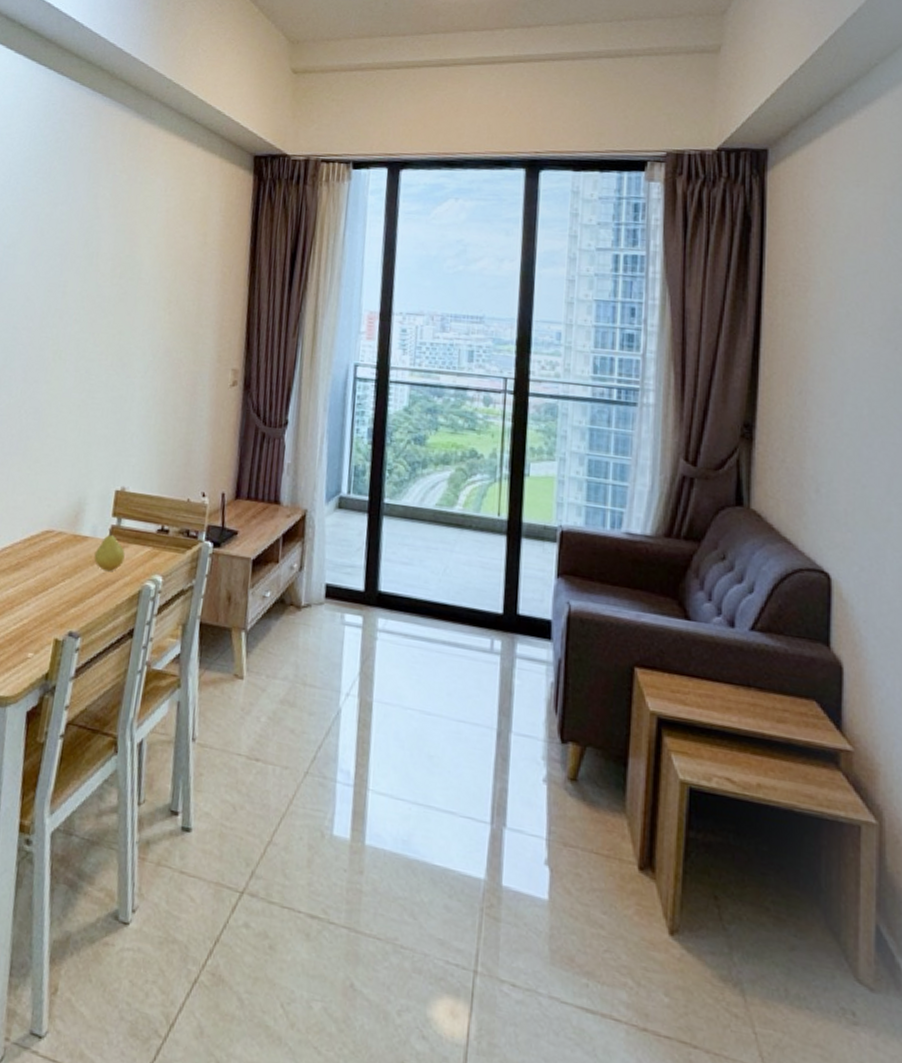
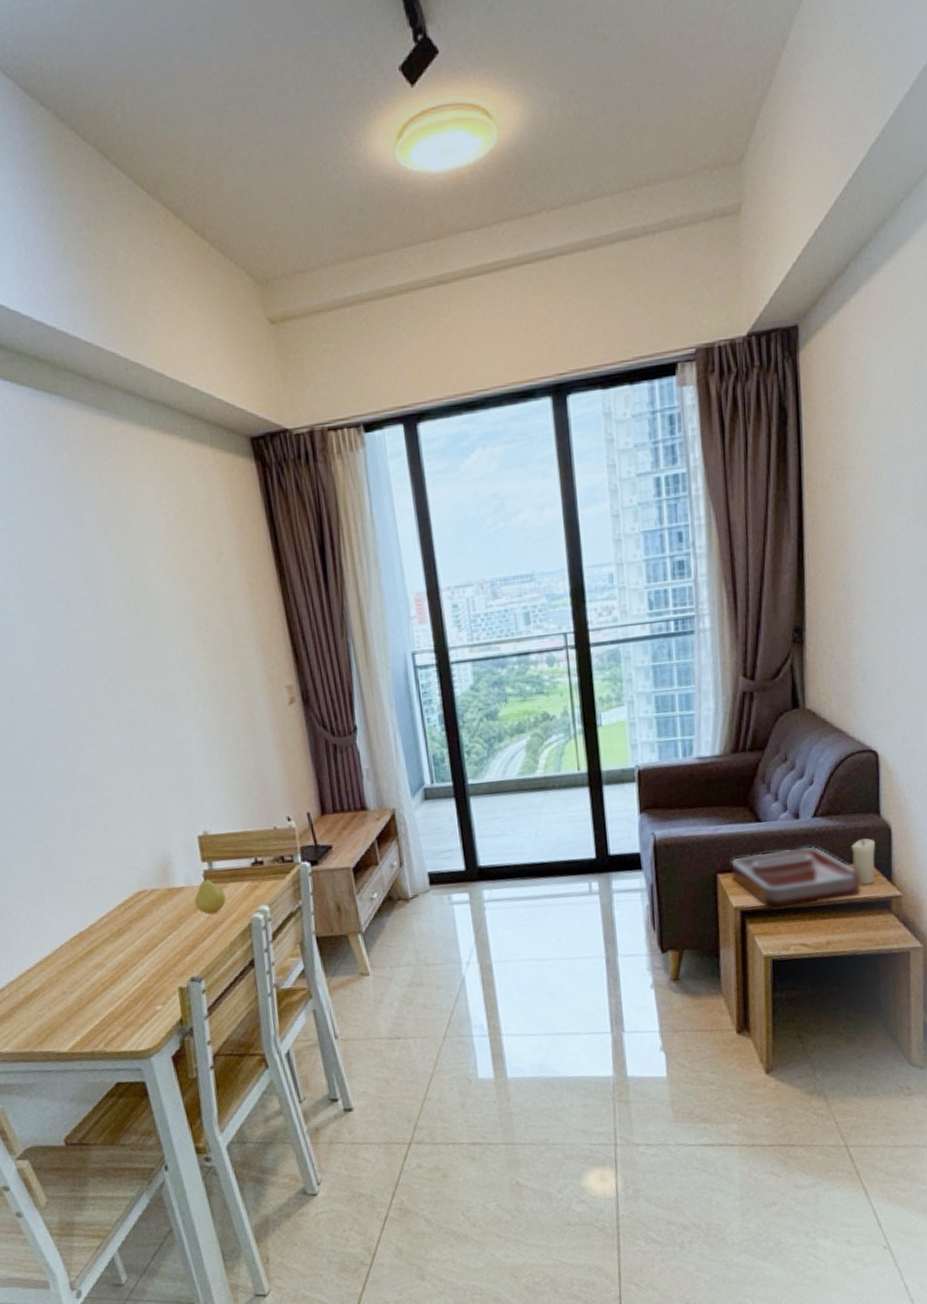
decorative tray: none [651,653,802,738] -> present [731,846,860,908]
candle: none [793,670,822,728] -> present [851,838,875,887]

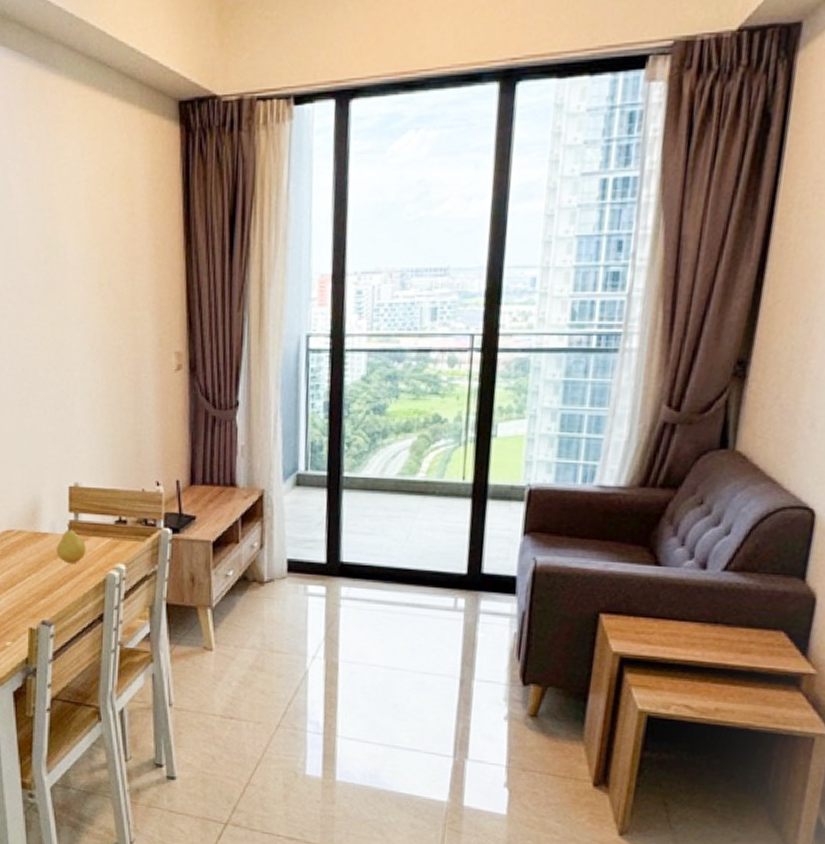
decorative tray: present [731,846,860,908] -> none [616,599,769,666]
candle: present [851,838,875,887] -> none [761,604,794,656]

